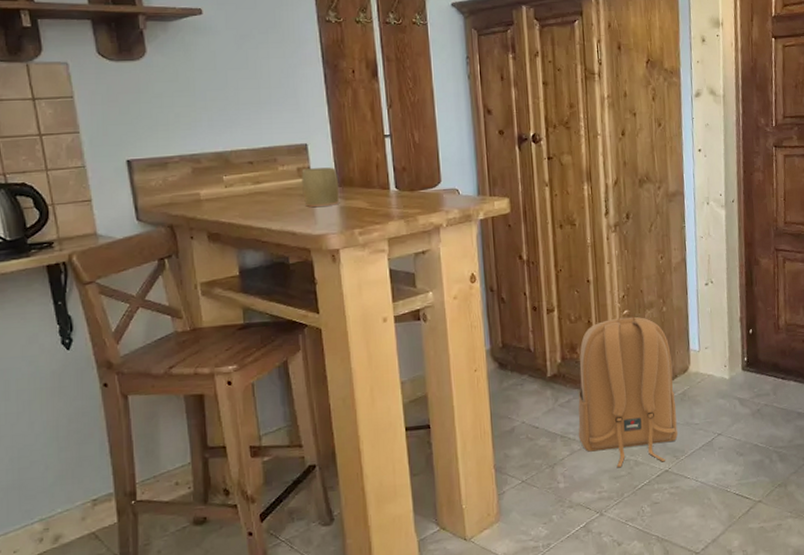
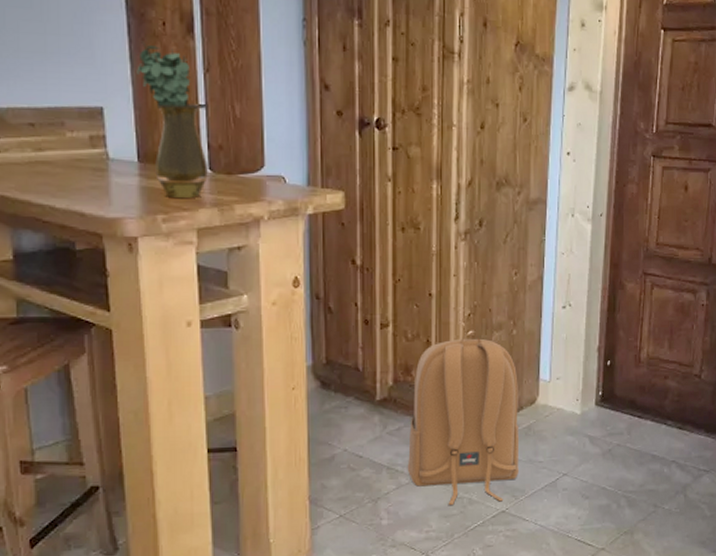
mug: present [301,167,340,207] -> none [95,137,141,184]
vase: none [333,87,395,215] -> present [136,40,208,199]

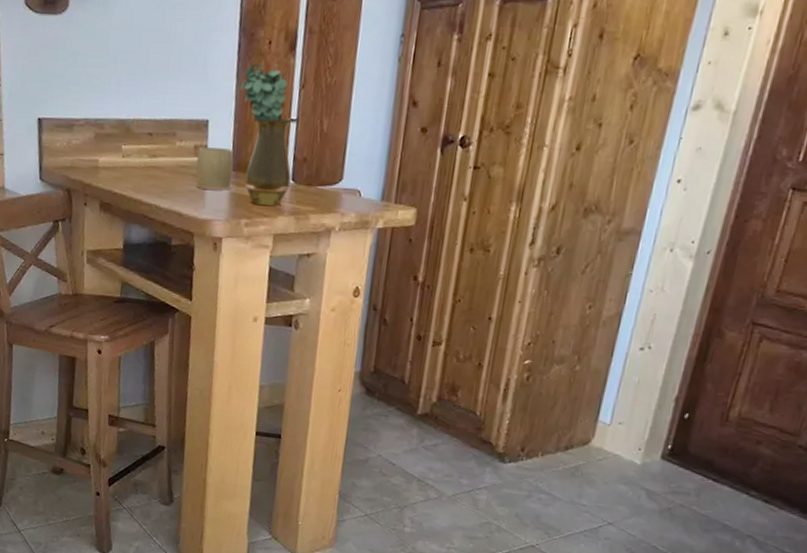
mug: none [95,137,141,184] -> present [195,147,235,190]
backpack: present [407,333,520,506] -> none [437,362,573,536]

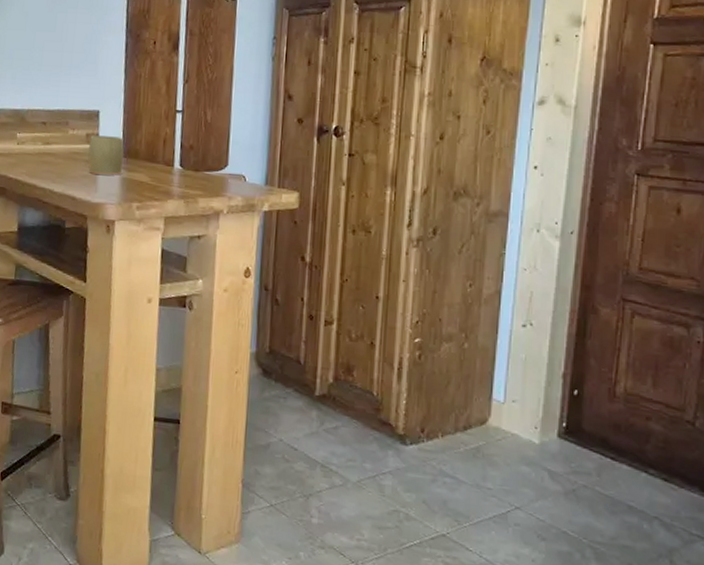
vase: present [240,59,291,206] -> none [129,57,179,190]

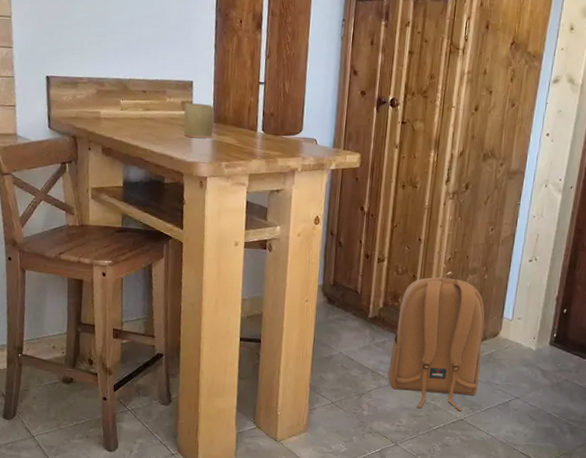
backpack: none [341,340,468,524] -> present [387,273,485,412]

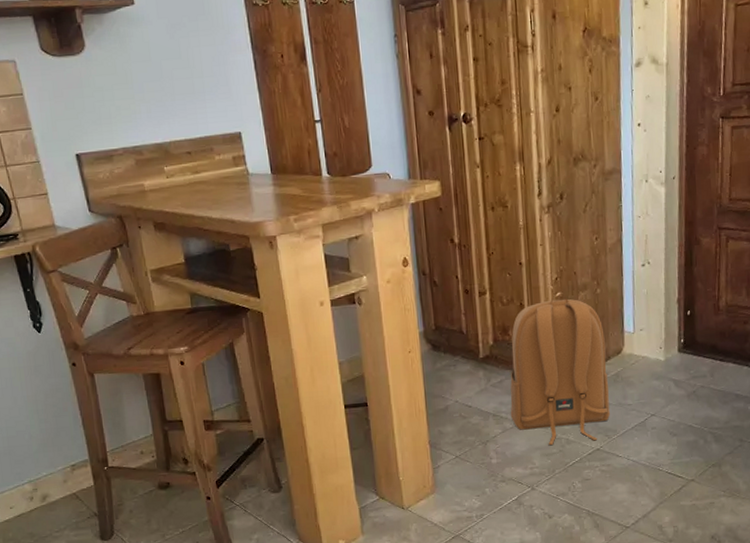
mug: present [183,103,215,138] -> none [237,155,274,195]

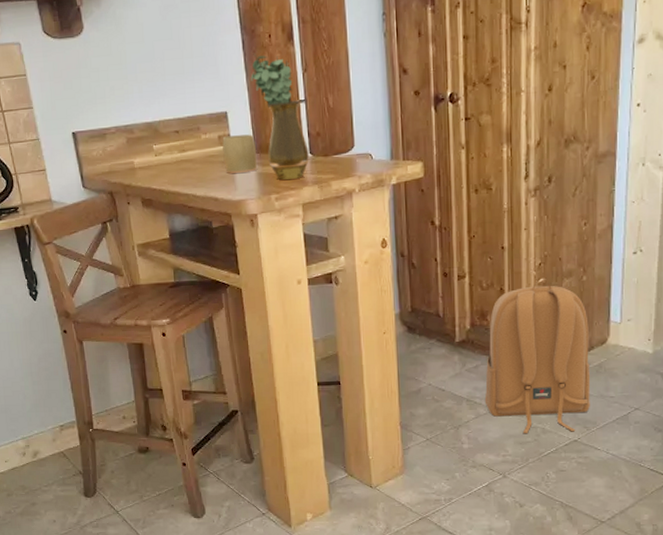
mug: none [237,155,274,195] -> present [222,134,258,173]
vase: none [264,73,327,201] -> present [250,53,309,181]

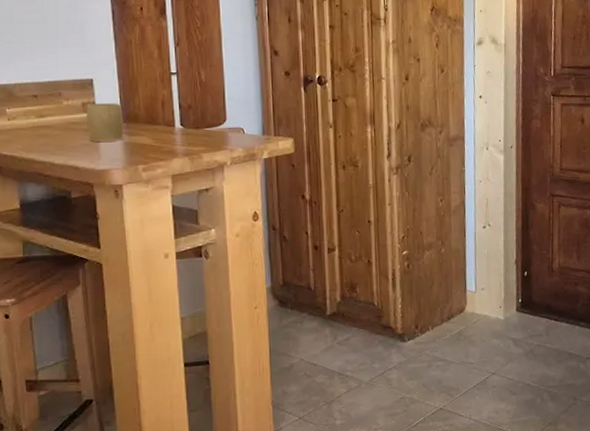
vase: present [250,53,309,181] -> none [120,23,180,151]
backpack: present [484,280,591,434] -> none [355,252,453,405]

